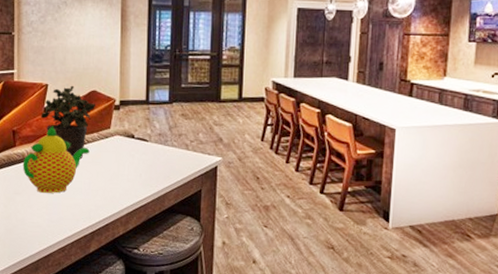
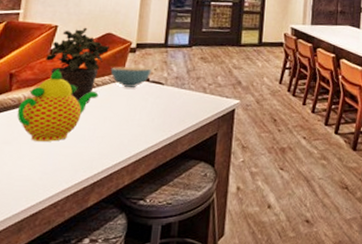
cereal bowl: none [98,123,136,144] -> present [110,66,152,87]

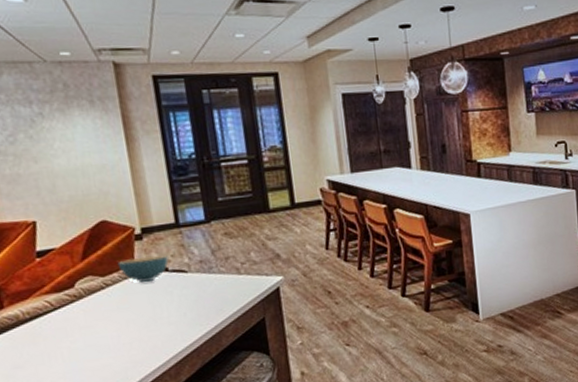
teapot: present [17,69,99,142] -> none [18,273,112,360]
potted plant: present [46,27,109,103] -> none [33,218,109,309]

